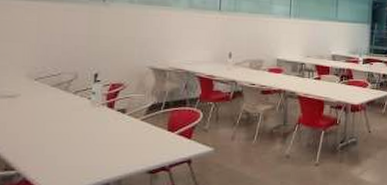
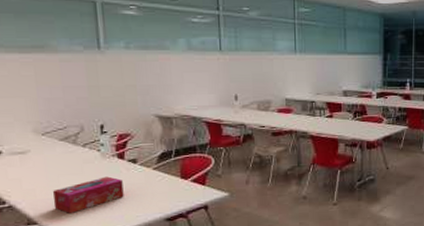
tissue box: none [35,125,109,161] -> present [53,176,124,213]

